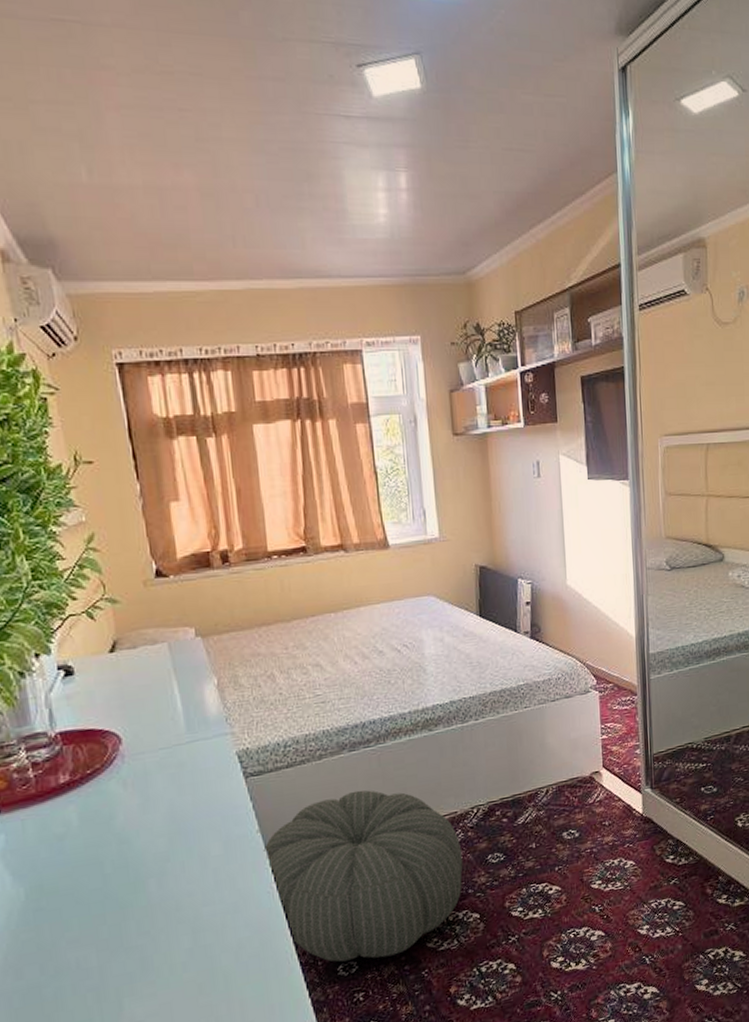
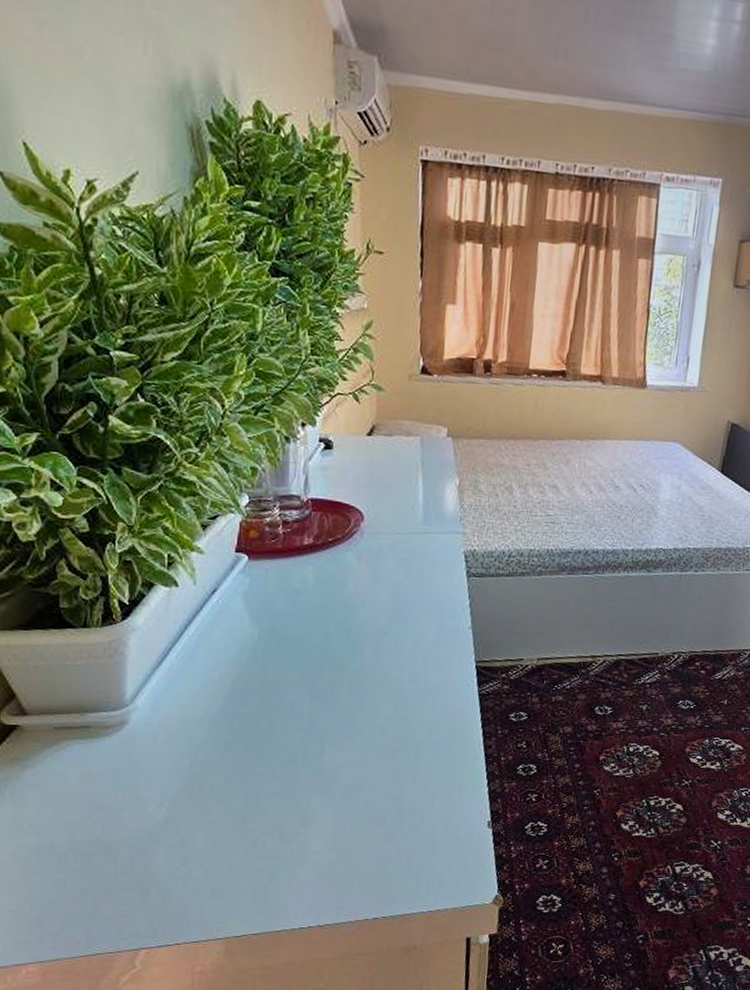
pouf: present [263,790,463,962] -> none [471,611,656,769]

